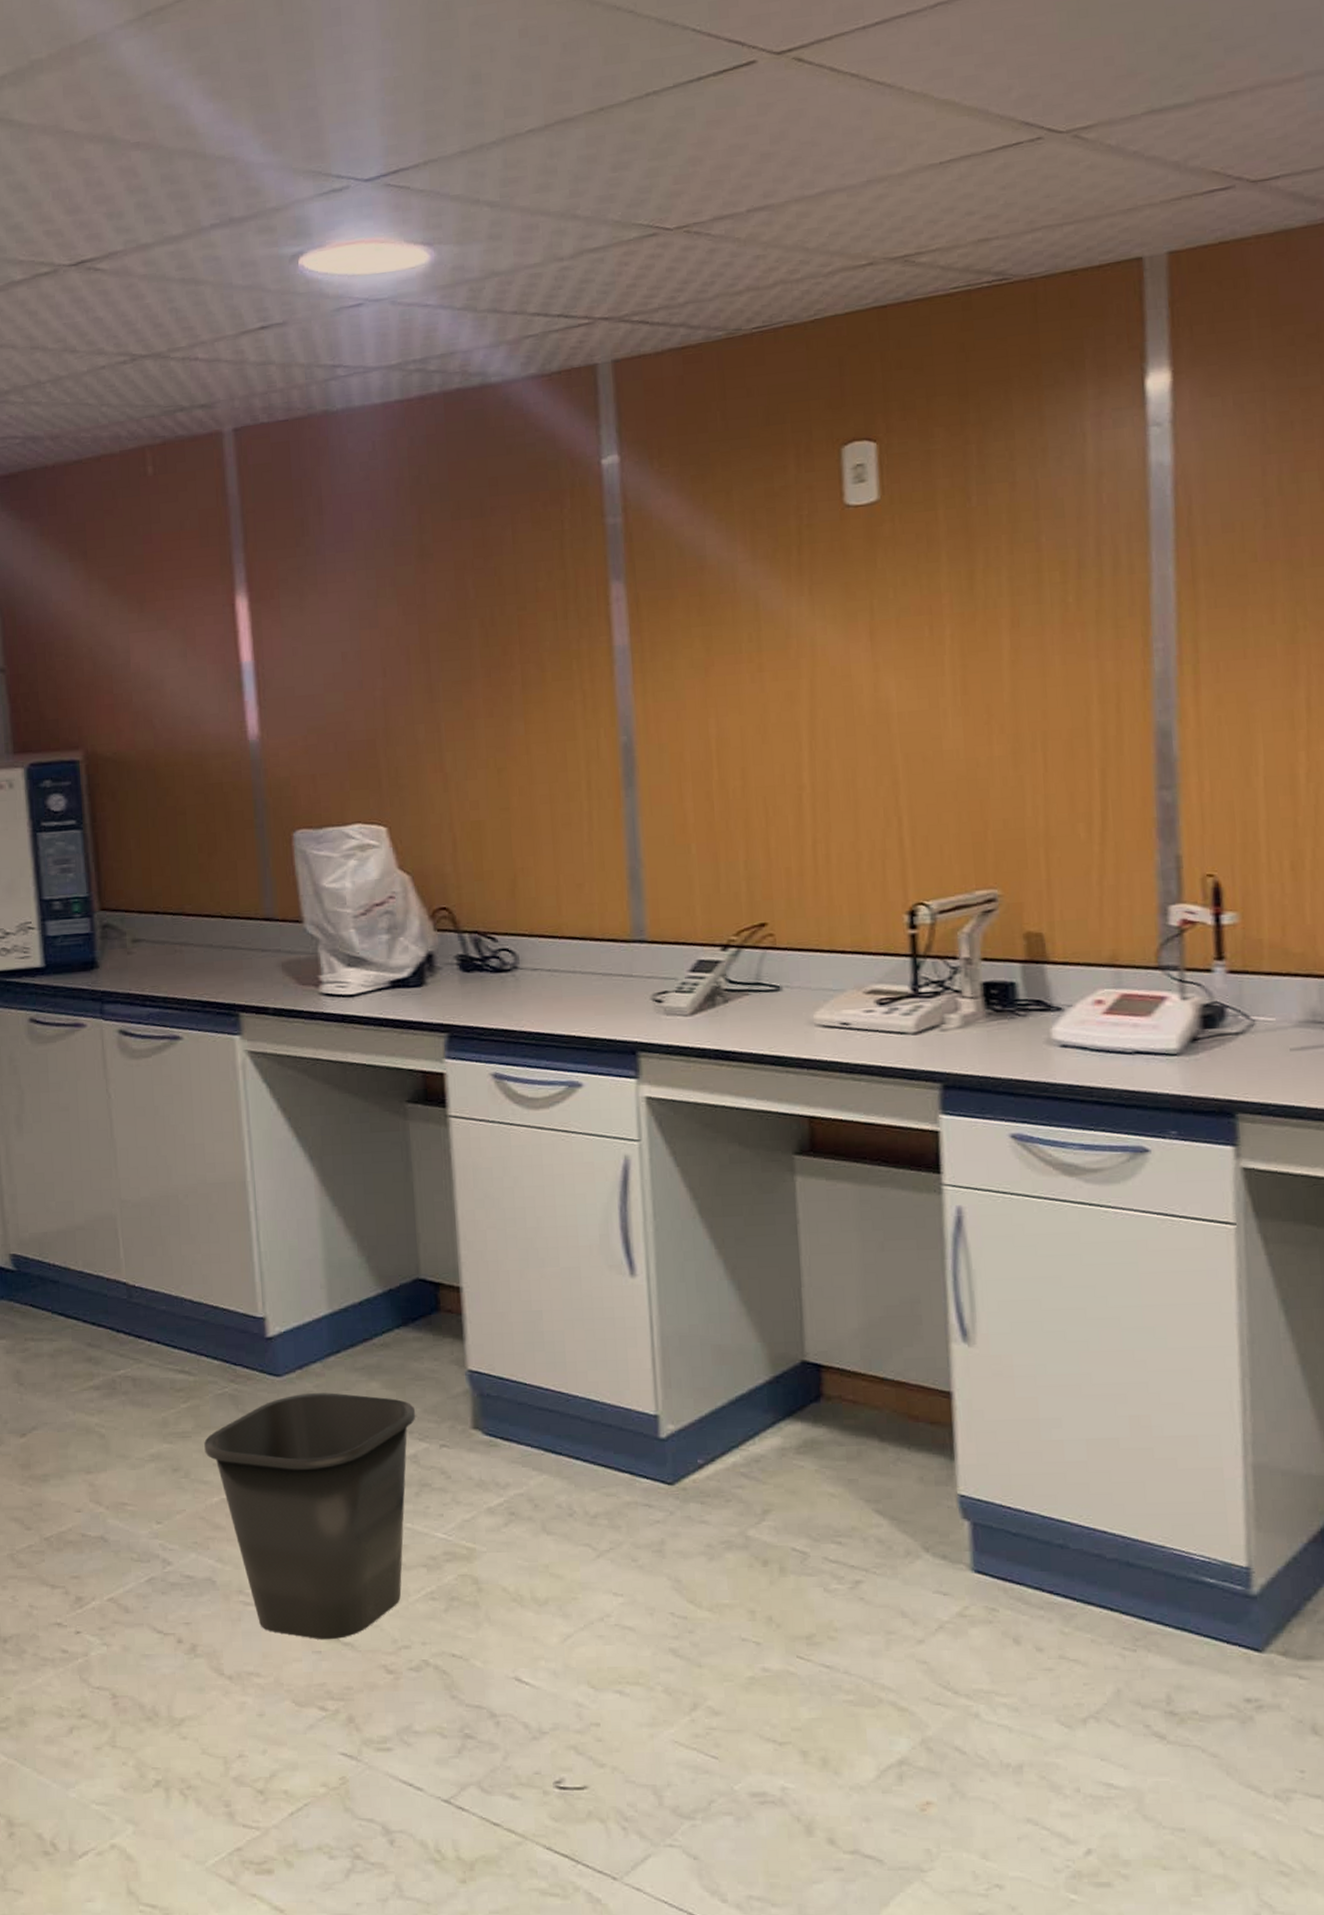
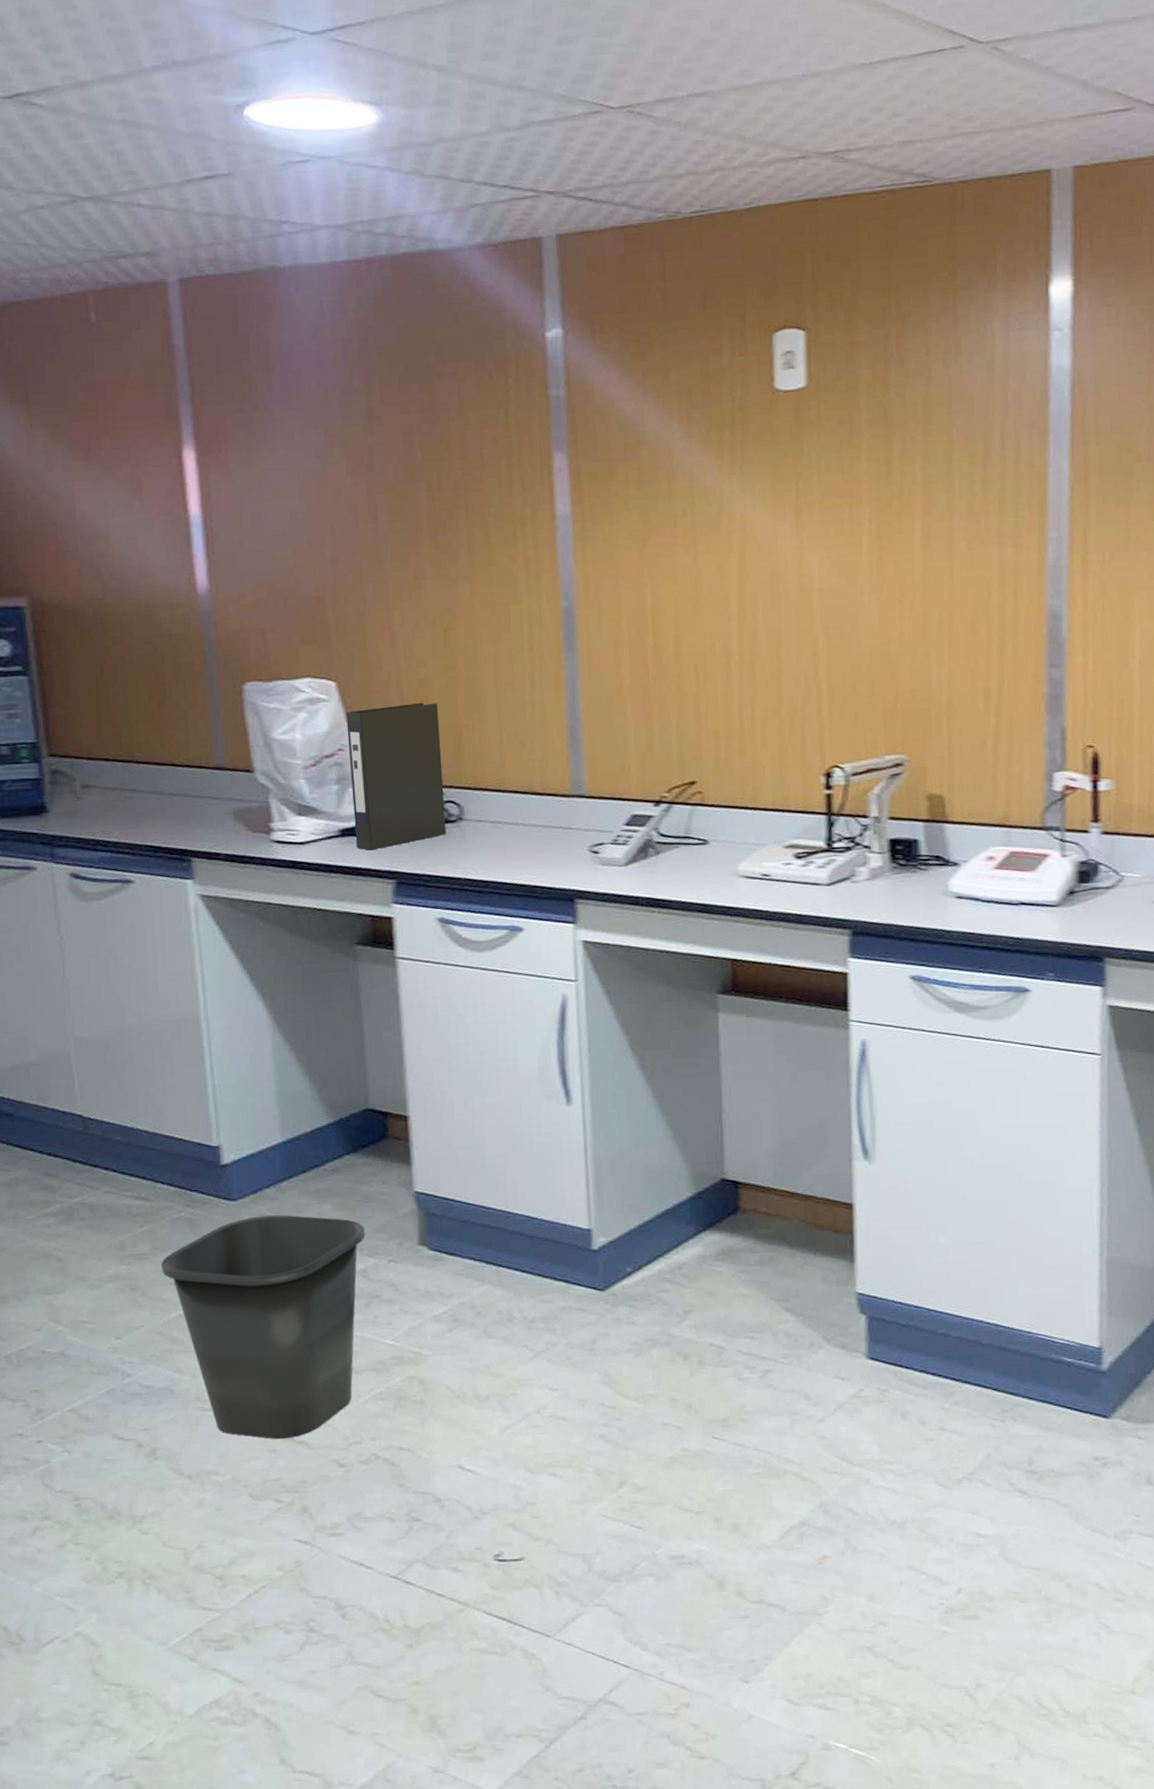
binder: none [397,846,501,1002] -> present [346,702,447,850]

